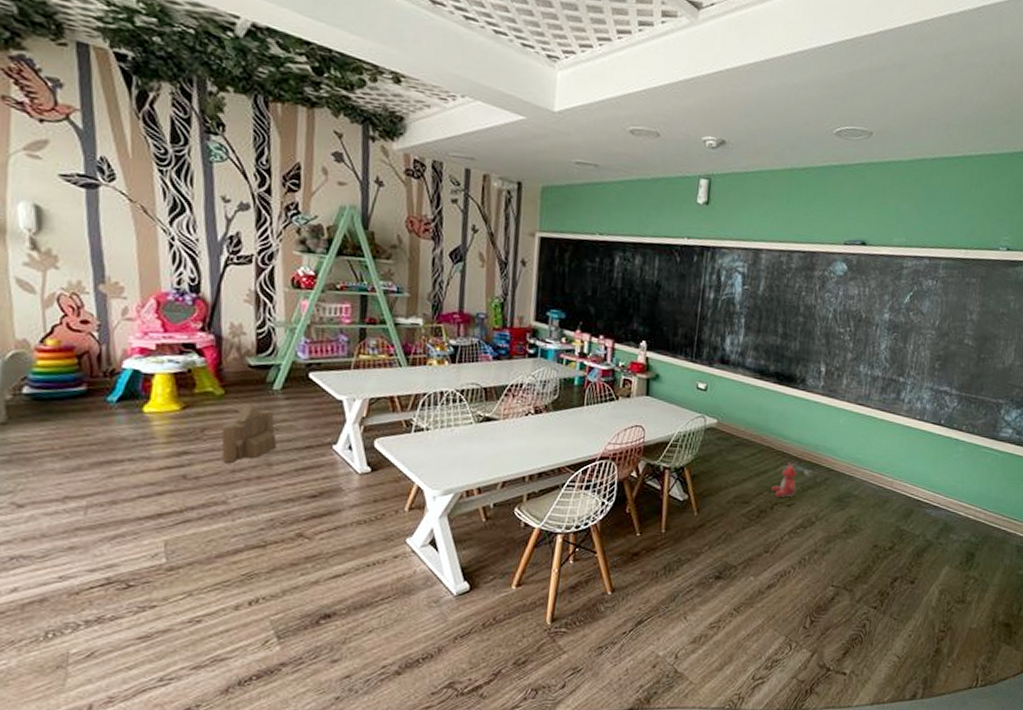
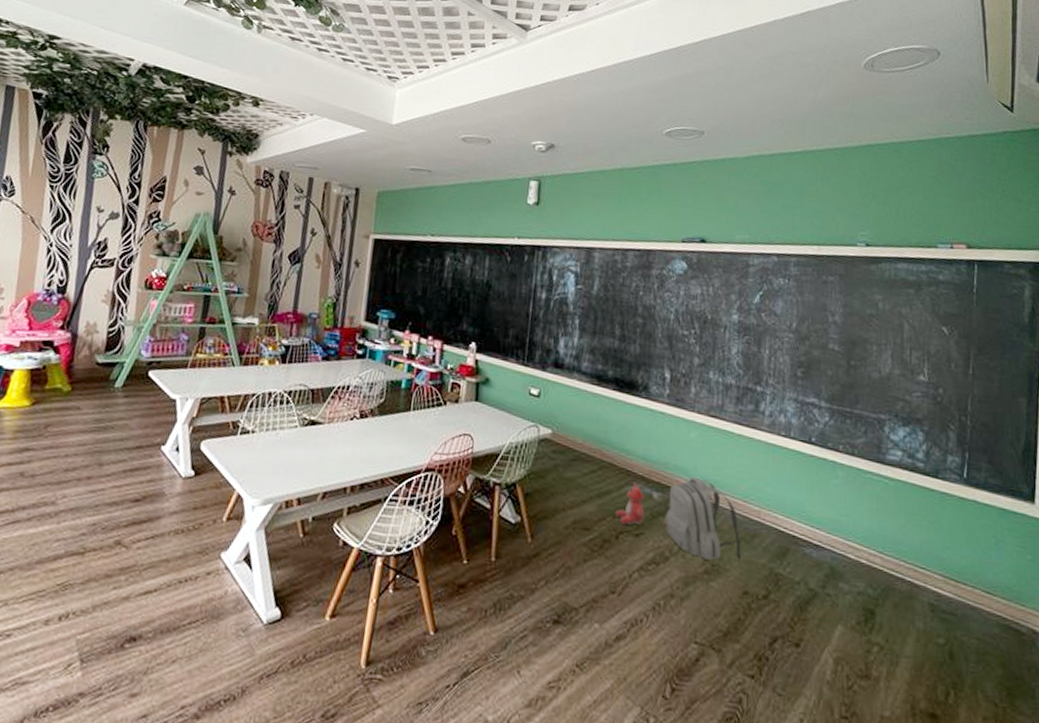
building blocks: present [221,405,276,464] -> none [59,403,112,462]
backpack: none [811,456,875,524] -> present [662,477,741,563]

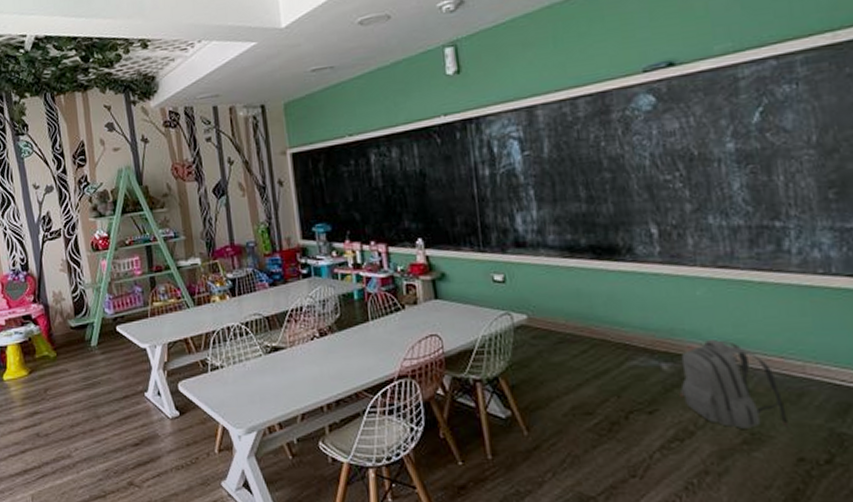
stuffed bear: present [615,482,645,525] -> none [618,355,656,403]

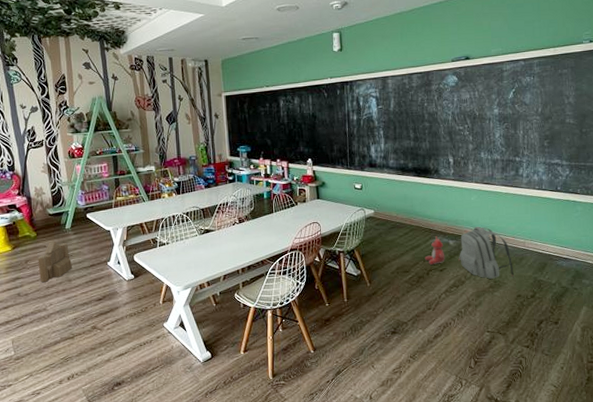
building blocks: none [59,364,100,420] -> present [38,242,72,283]
stuffed bear: none [618,355,656,403] -> present [424,236,445,265]

